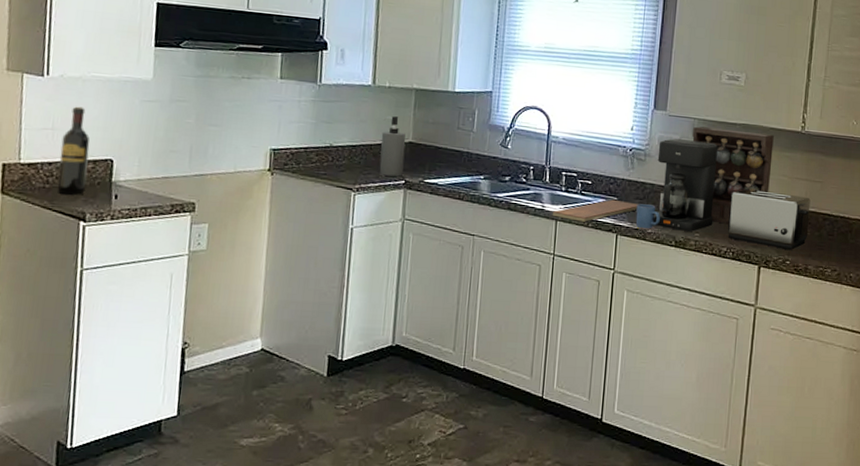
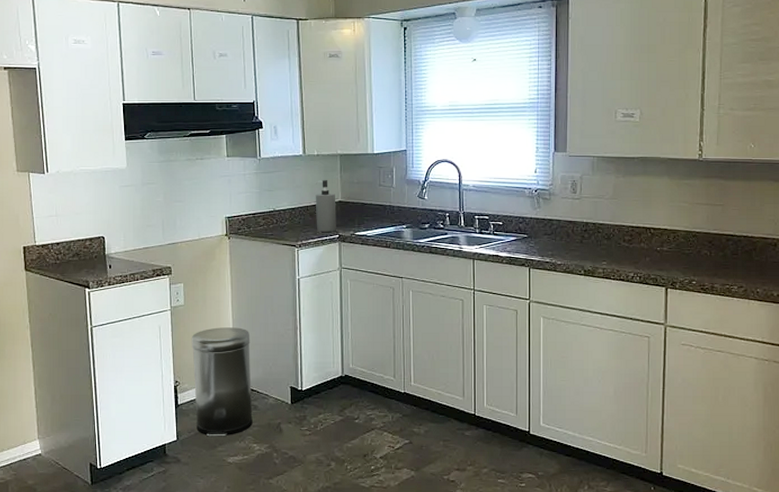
wine bottle: present [57,106,91,195] -> none [64,195,87,267]
pedal bin: none [204,279,286,414] -> present [191,327,253,438]
chopping board: present [552,199,638,222] -> none [469,237,547,259]
mug: present [635,204,660,230] -> none [546,239,568,261]
coffee maker: present [652,139,718,232] -> none [561,177,619,260]
spice rack: present [692,126,774,224] -> none [593,163,672,251]
toaster: present [728,188,811,250] -> none [634,216,713,271]

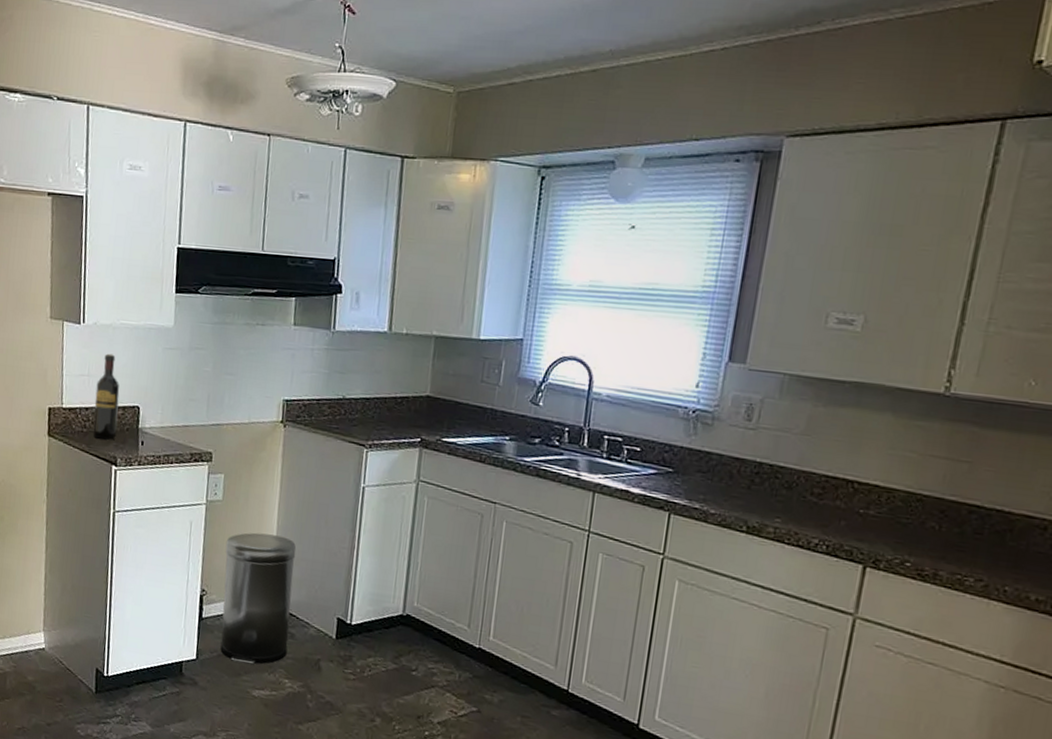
wine bottle: none [64,195,87,267] -> present [92,353,120,440]
soap dispenser: present [315,180,336,232] -> none [393,366,424,434]

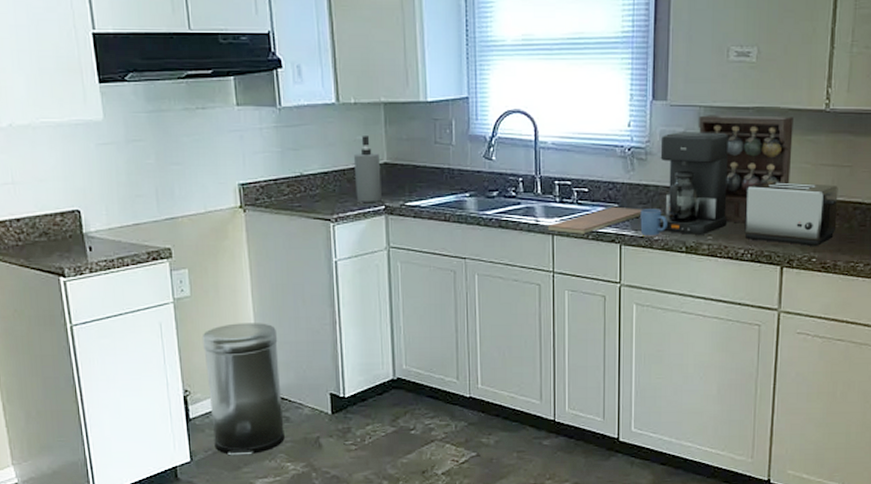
wine bottle: present [92,353,120,440] -> none [24,157,59,250]
soap dispenser: none [393,366,424,434] -> present [353,136,382,202]
chopping board: none [589,470,700,496] -> present [547,206,642,234]
mug: none [695,478,729,510] -> present [640,209,667,236]
coffee maker: none [718,399,816,516] -> present [659,132,728,235]
spice rack: none [779,384,901,510] -> present [699,115,793,223]
toaster: none [822,465,951,549] -> present [744,181,838,246]

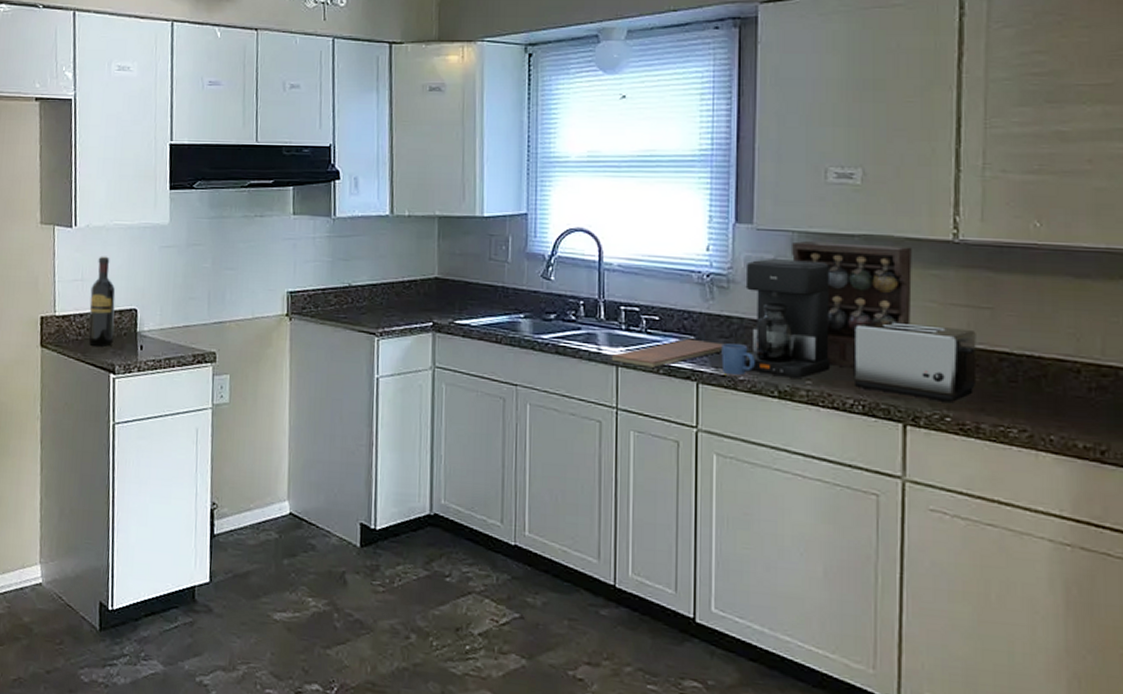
wine bottle: none [24,157,59,250] -> present [88,256,116,347]
pedal bin: present [202,323,285,457] -> none [235,435,311,584]
soap dispenser: present [353,136,382,202] -> none [403,249,431,318]

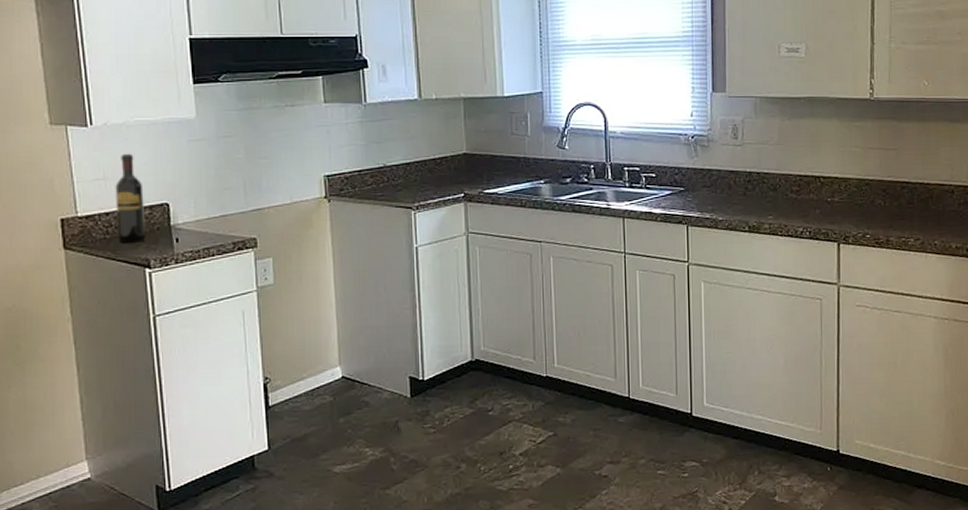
chopping board: present [611,338,723,368] -> none [618,190,706,217]
mug: present [721,343,755,376] -> none [705,191,730,218]
coffee maker: present [745,259,831,378] -> none [721,120,786,215]
spice rack: present [792,241,912,368] -> none [756,104,842,204]
toaster: present [853,319,977,402] -> none [801,163,887,223]

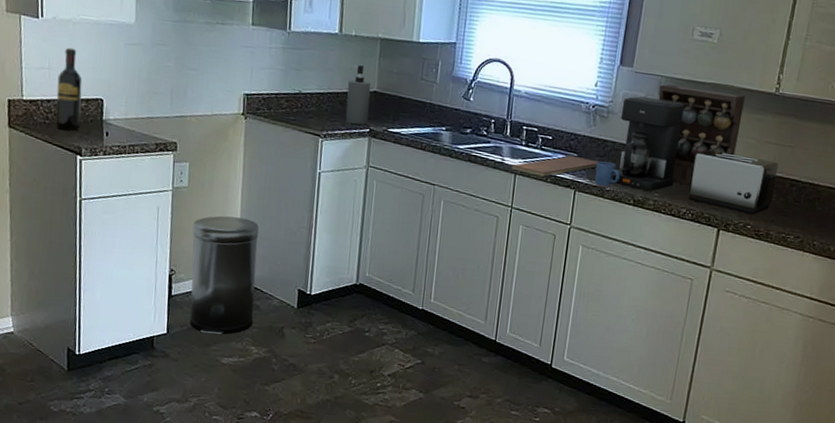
pedal bin: none [284,308,364,444] -> present [190,215,260,335]
soap dispenser: none [434,129,461,191] -> present [345,65,371,125]
chopping board: none [618,190,706,217] -> present [511,155,598,177]
mug: none [705,191,730,218] -> present [595,161,620,187]
coffee maker: none [721,120,786,215] -> present [612,96,684,191]
spice rack: none [756,104,842,204] -> present [658,84,745,186]
toaster: none [801,163,887,223] -> present [688,150,779,215]

